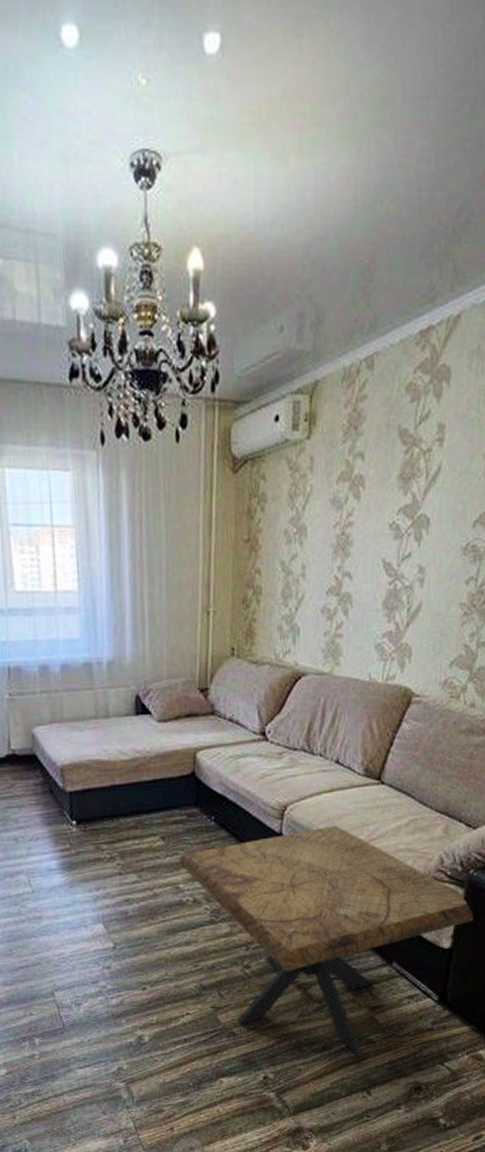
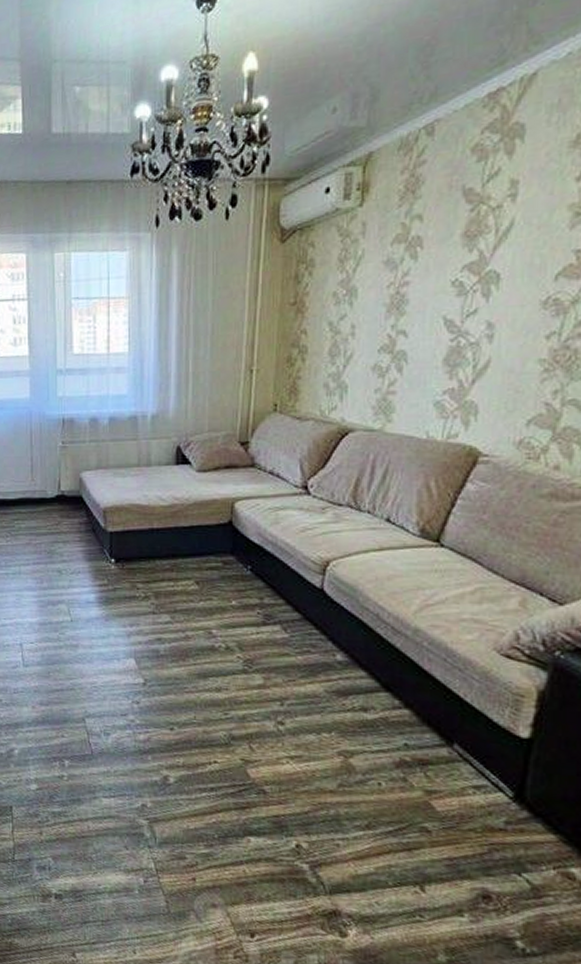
side table: present [179,825,473,1057] -> none [212,586,560,845]

